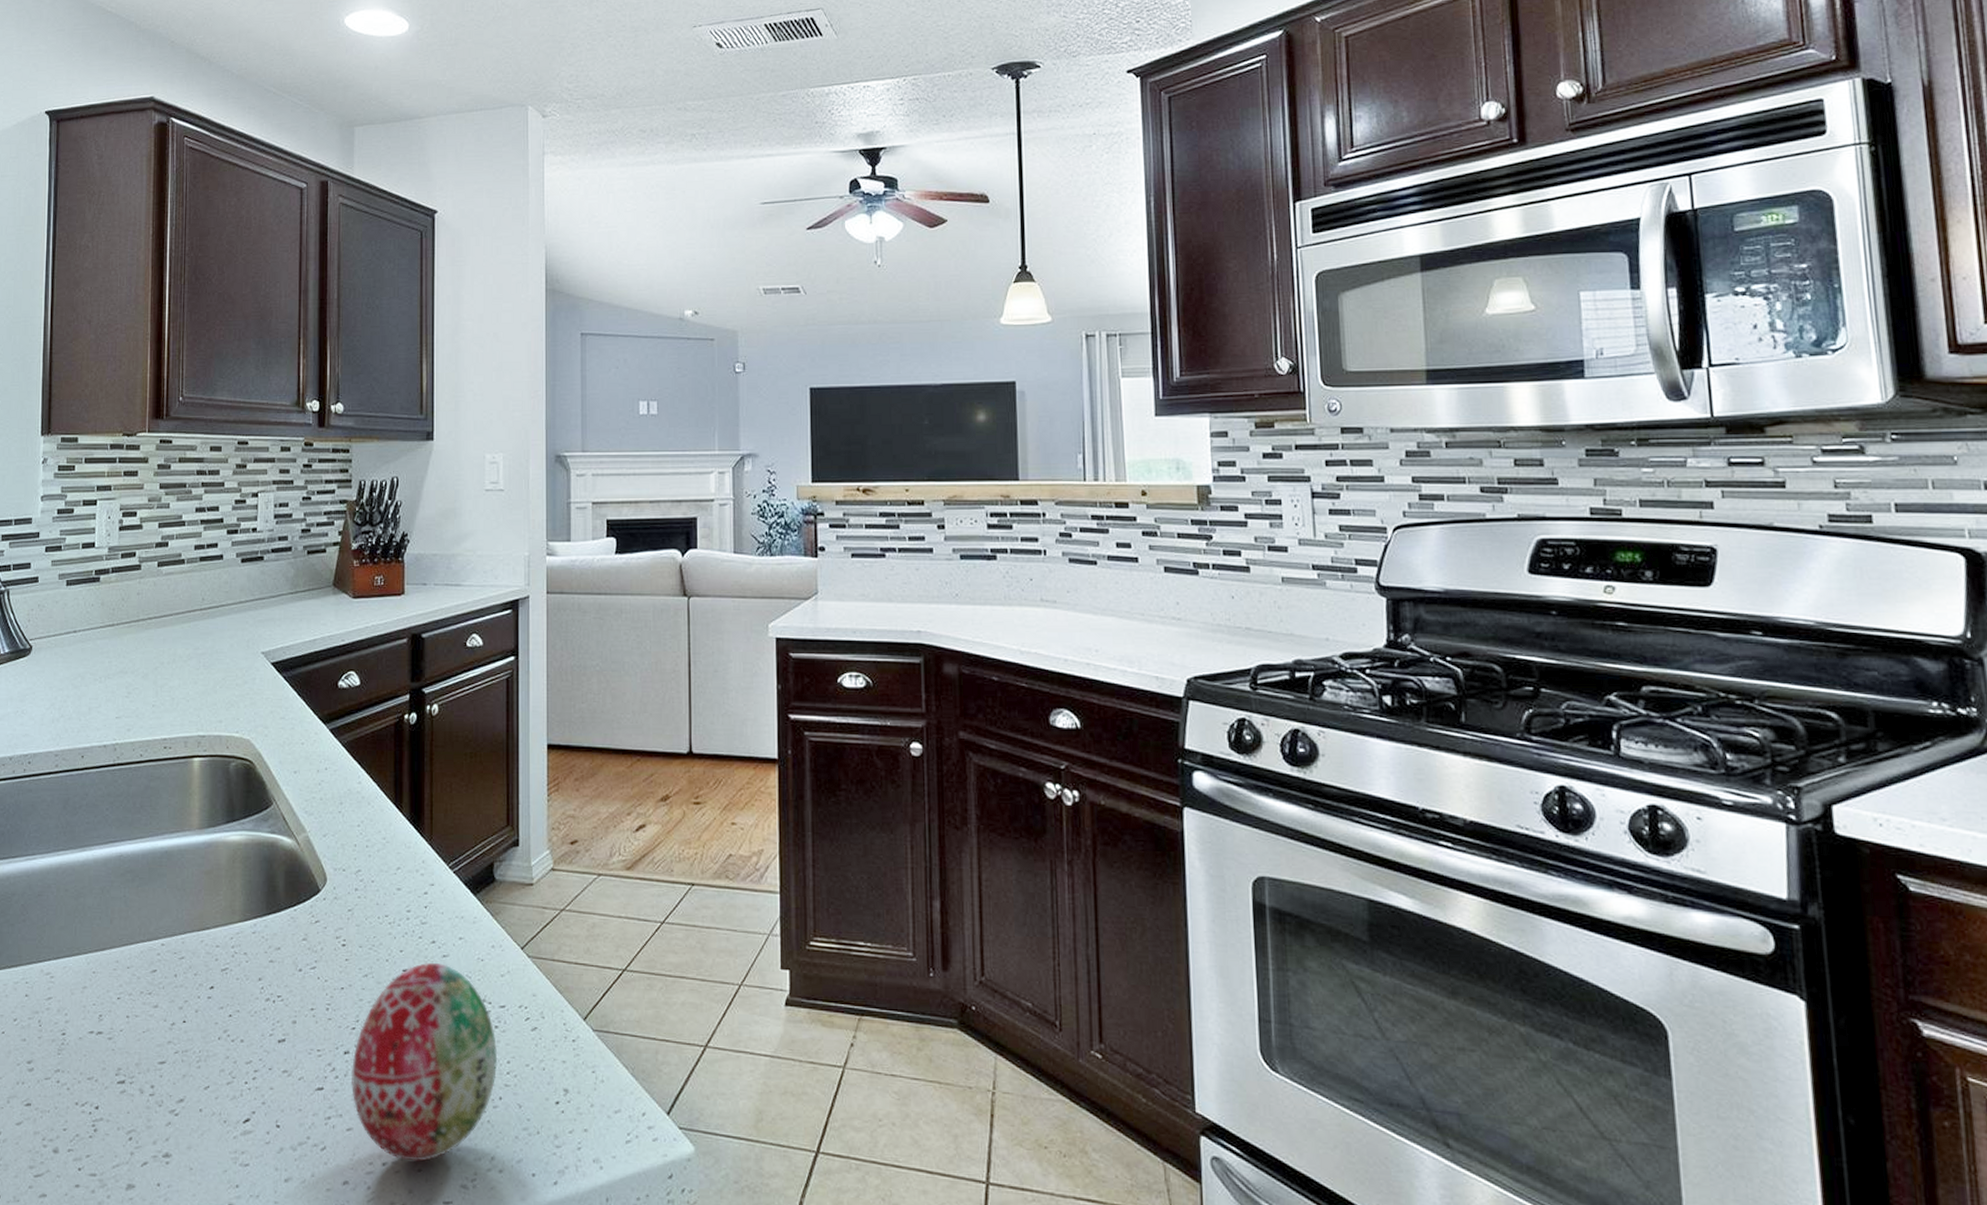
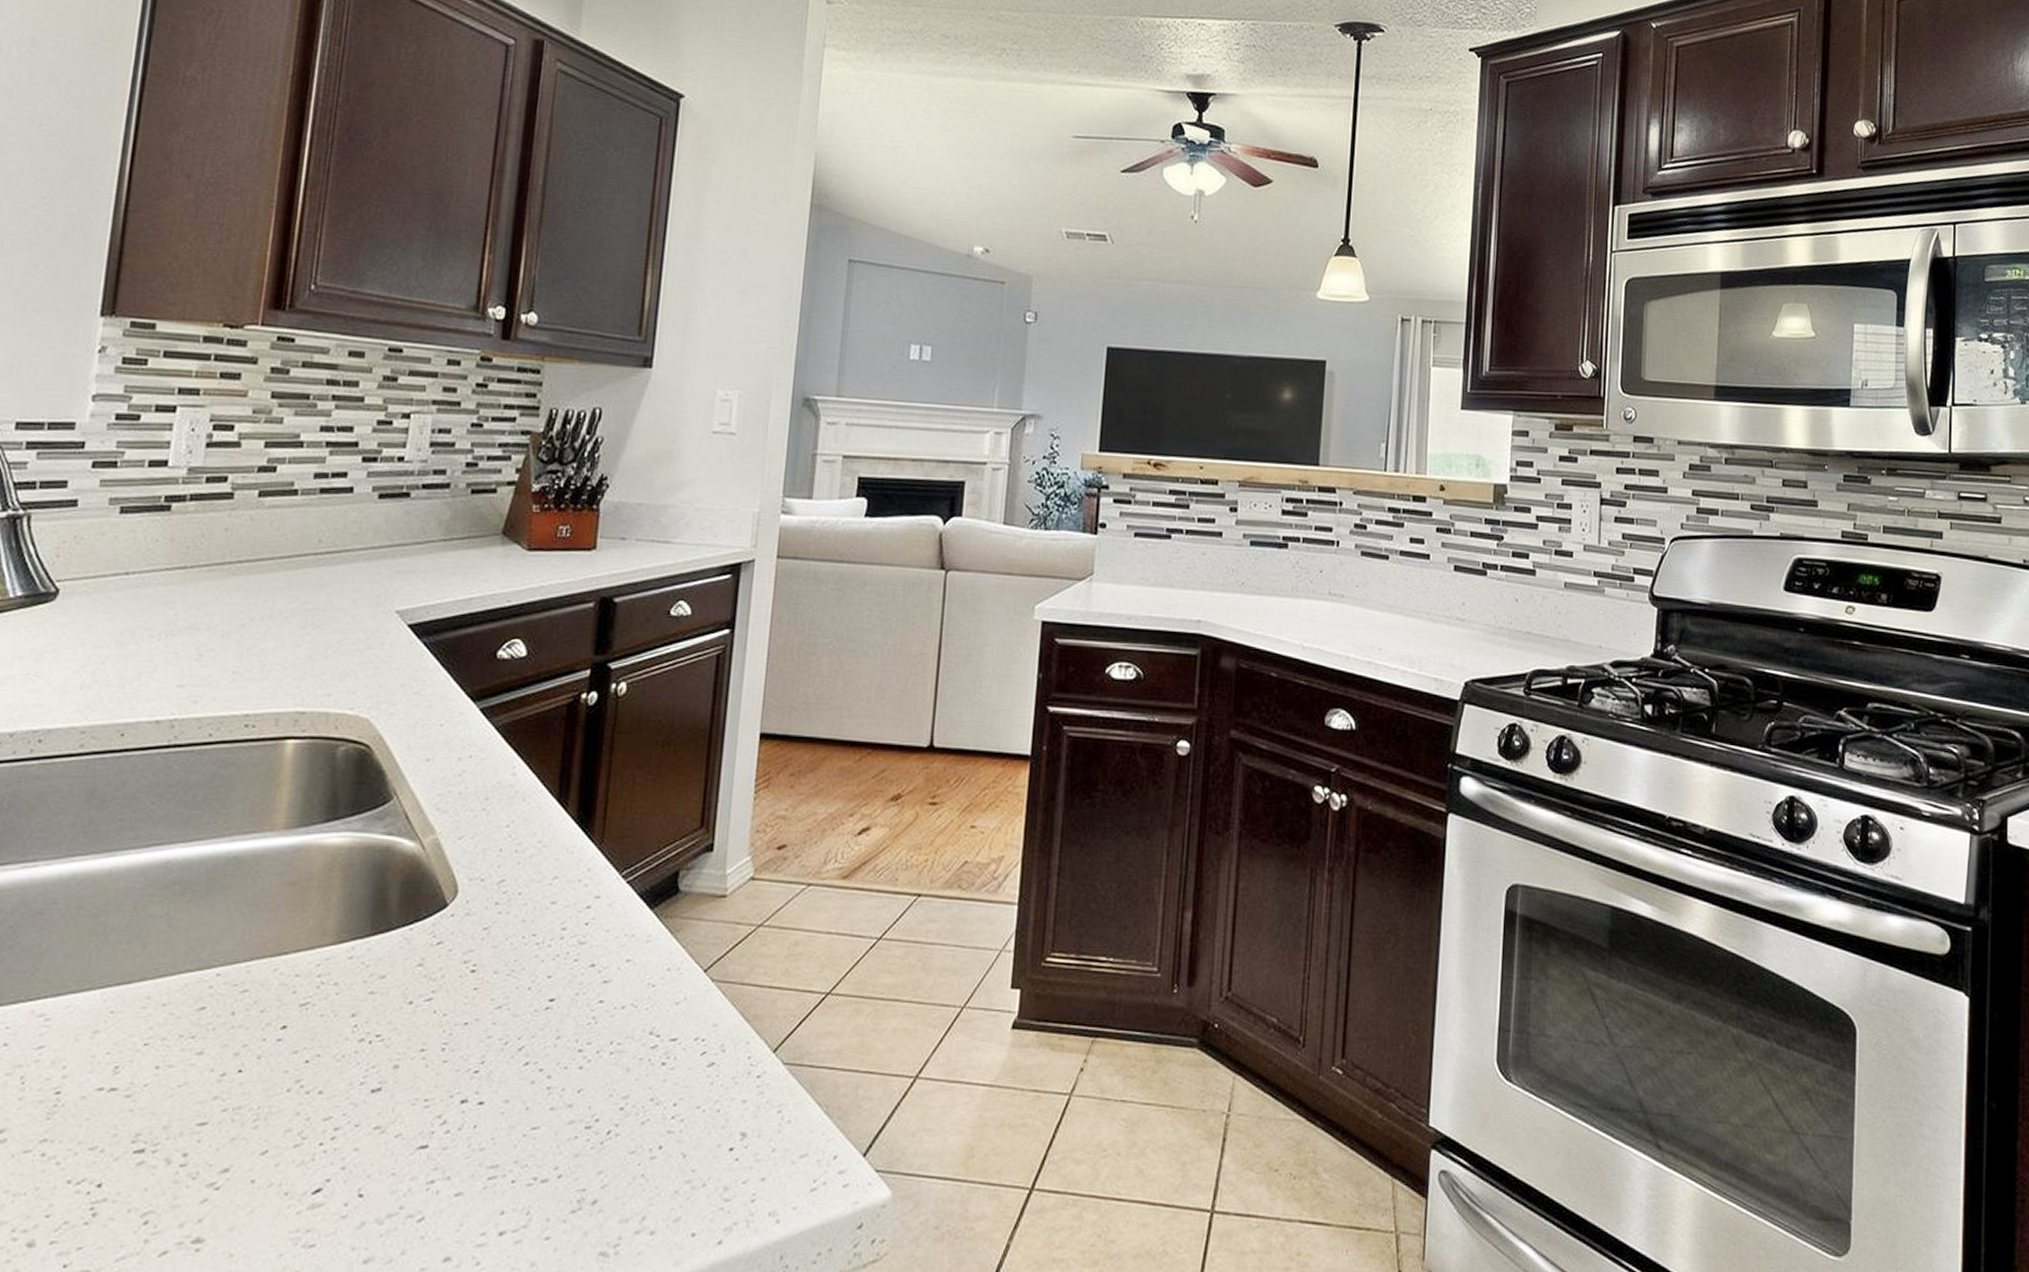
decorative egg: present [352,963,498,1162] -> none [466,991,663,1228]

